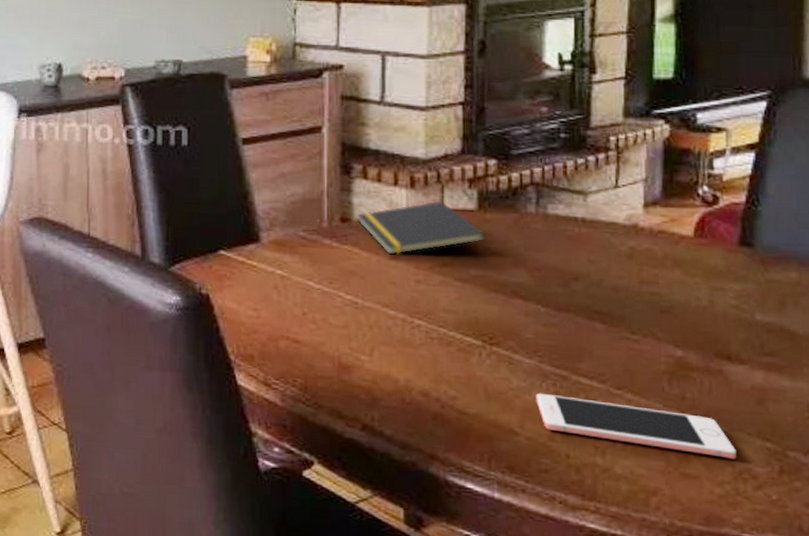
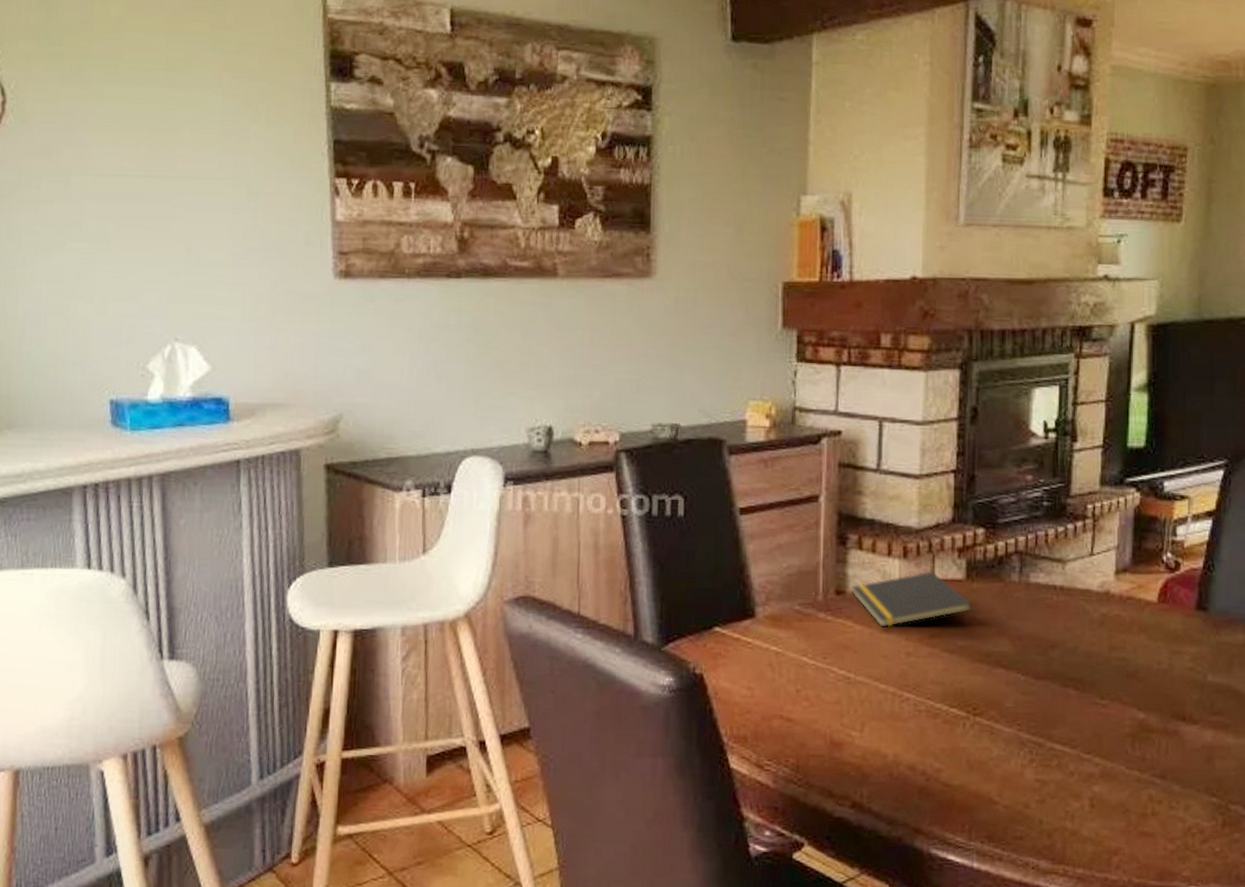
cell phone: present [536,393,736,459] -> none [1014,761,1187,815]

